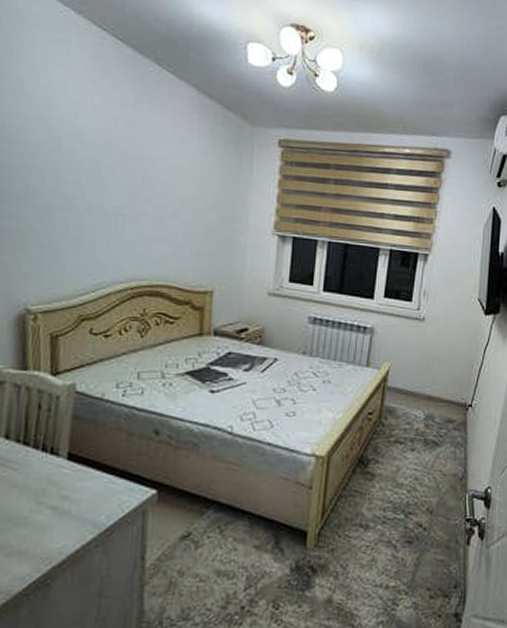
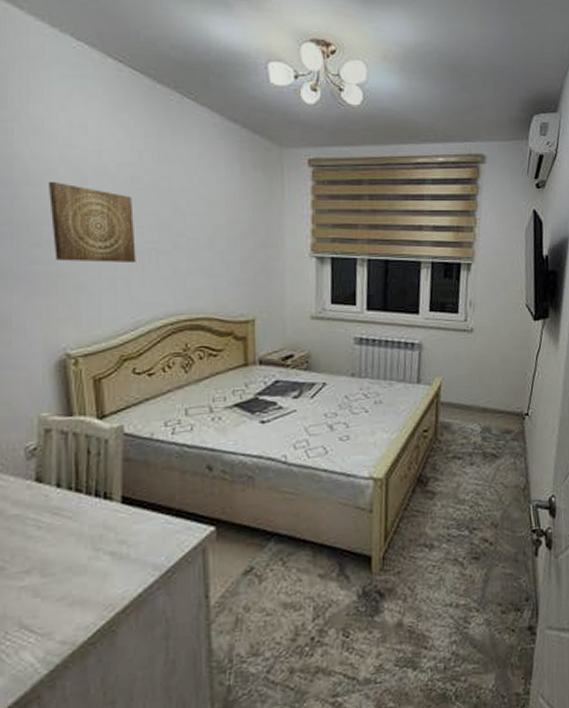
wall art: none [23,139,104,227] -> present [47,181,136,264]

